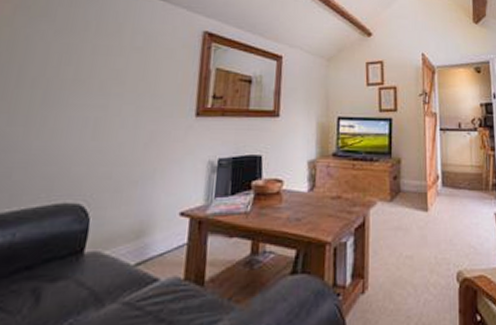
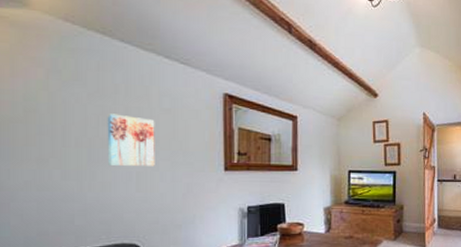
wall art: none [62,52,124,112] -> present [107,113,155,167]

